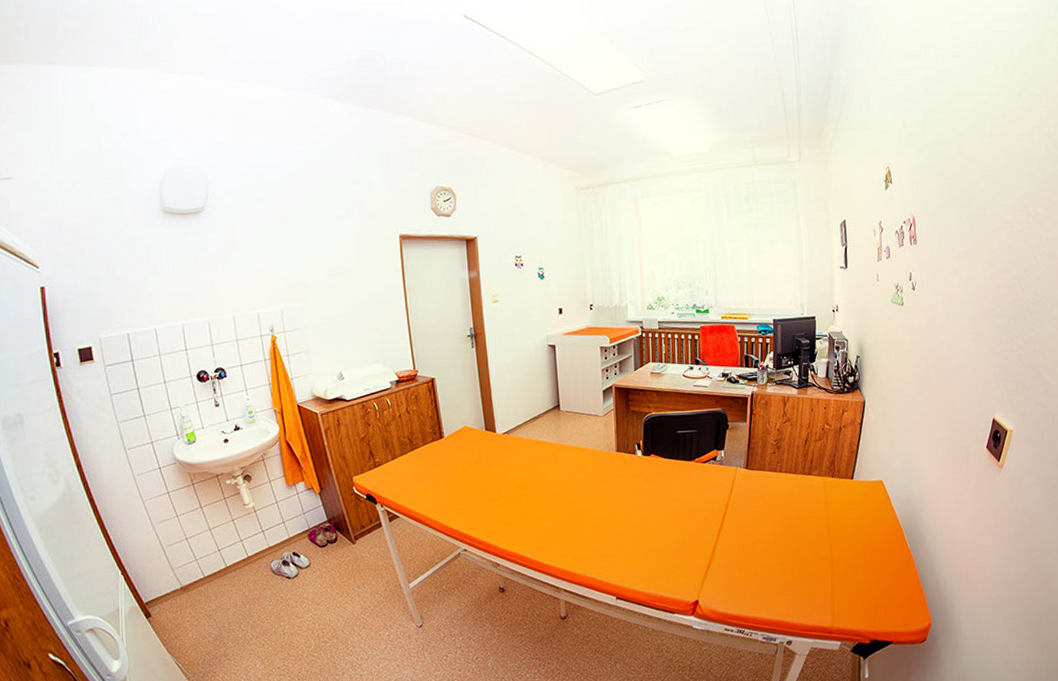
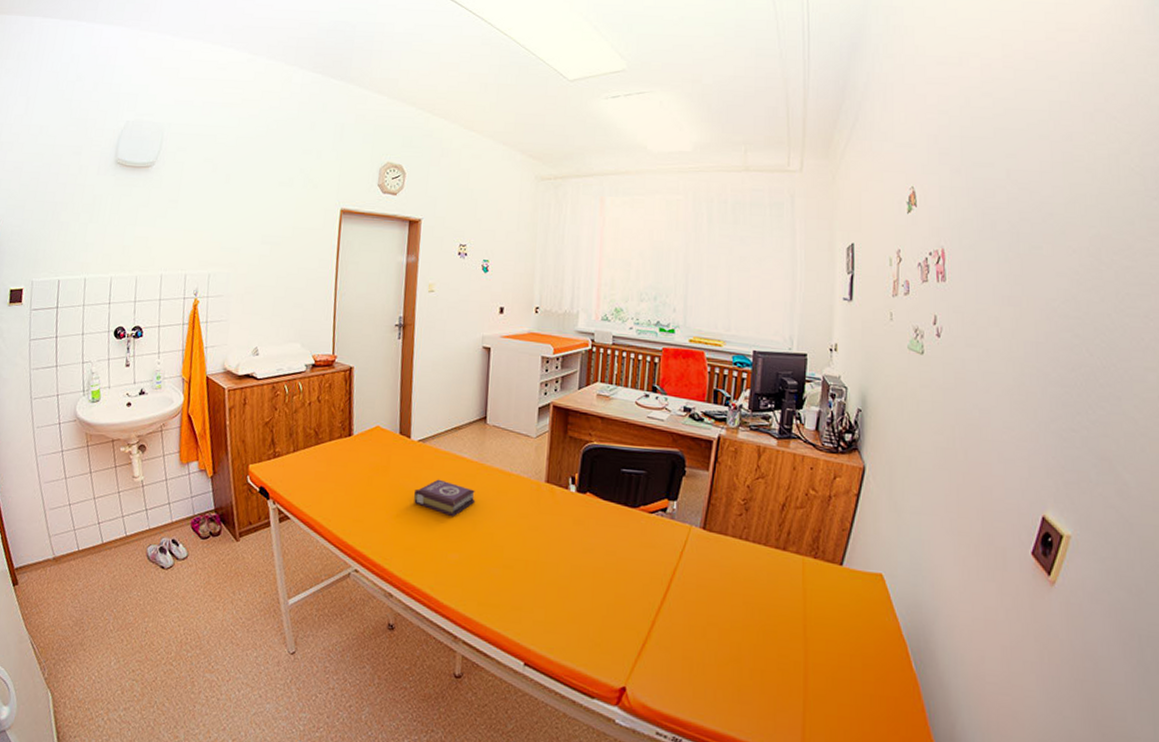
book: none [505,463,560,493] -> present [413,479,476,517]

